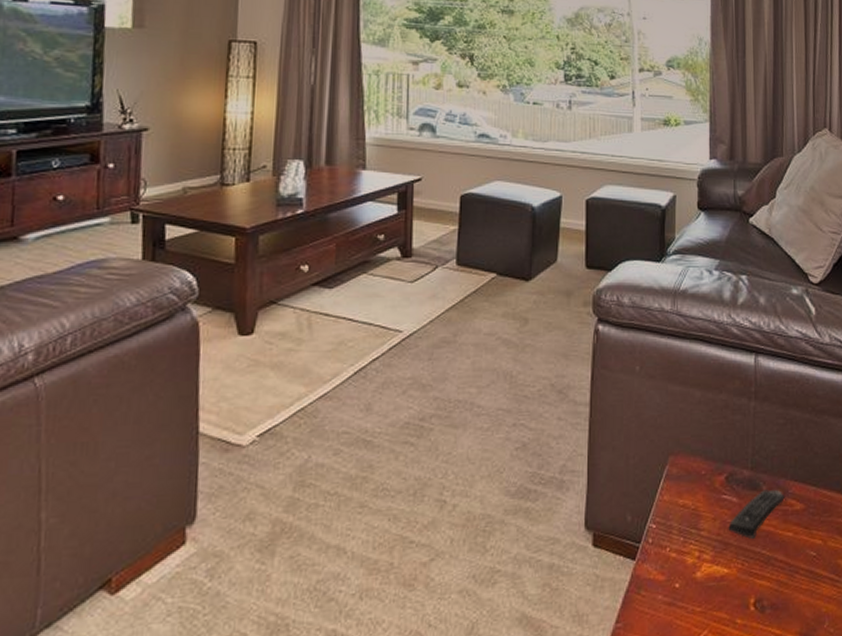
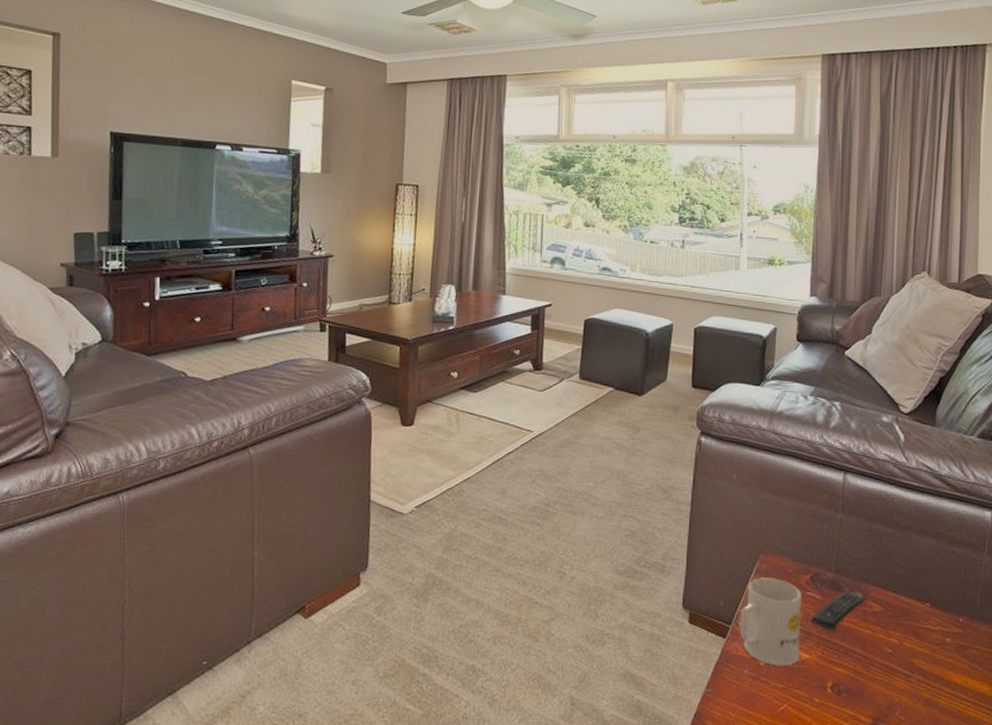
mug: none [650,481,719,587] -> present [739,577,802,666]

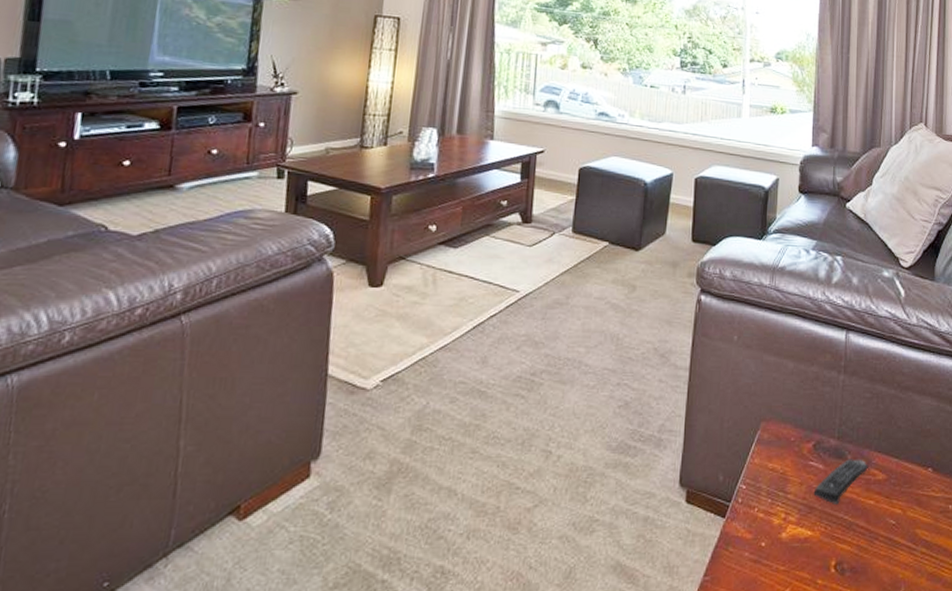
mug: present [739,577,802,666] -> none [739,446,805,546]

